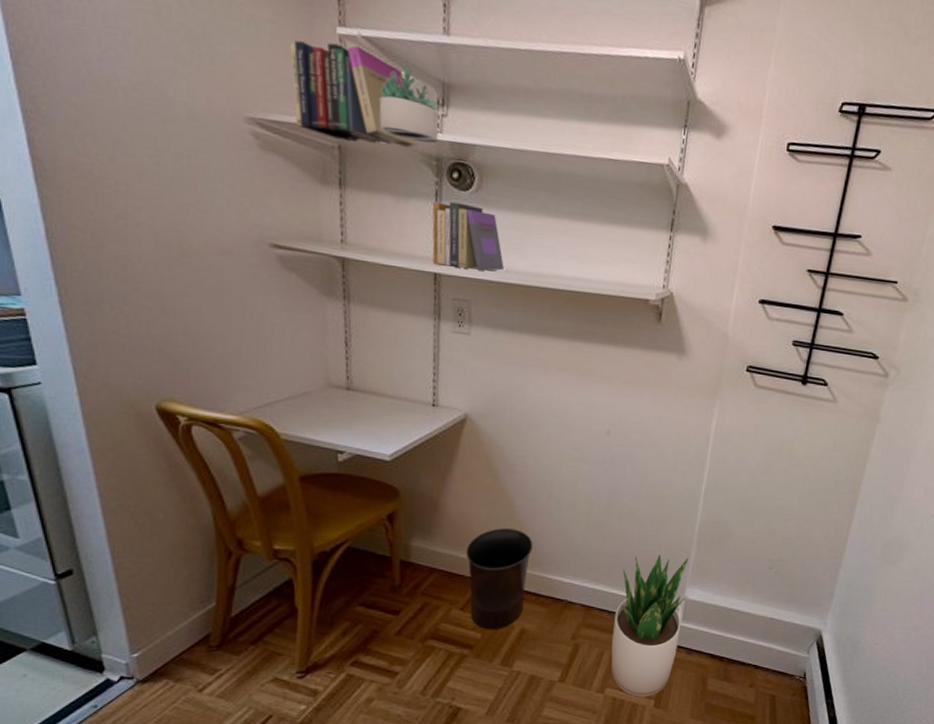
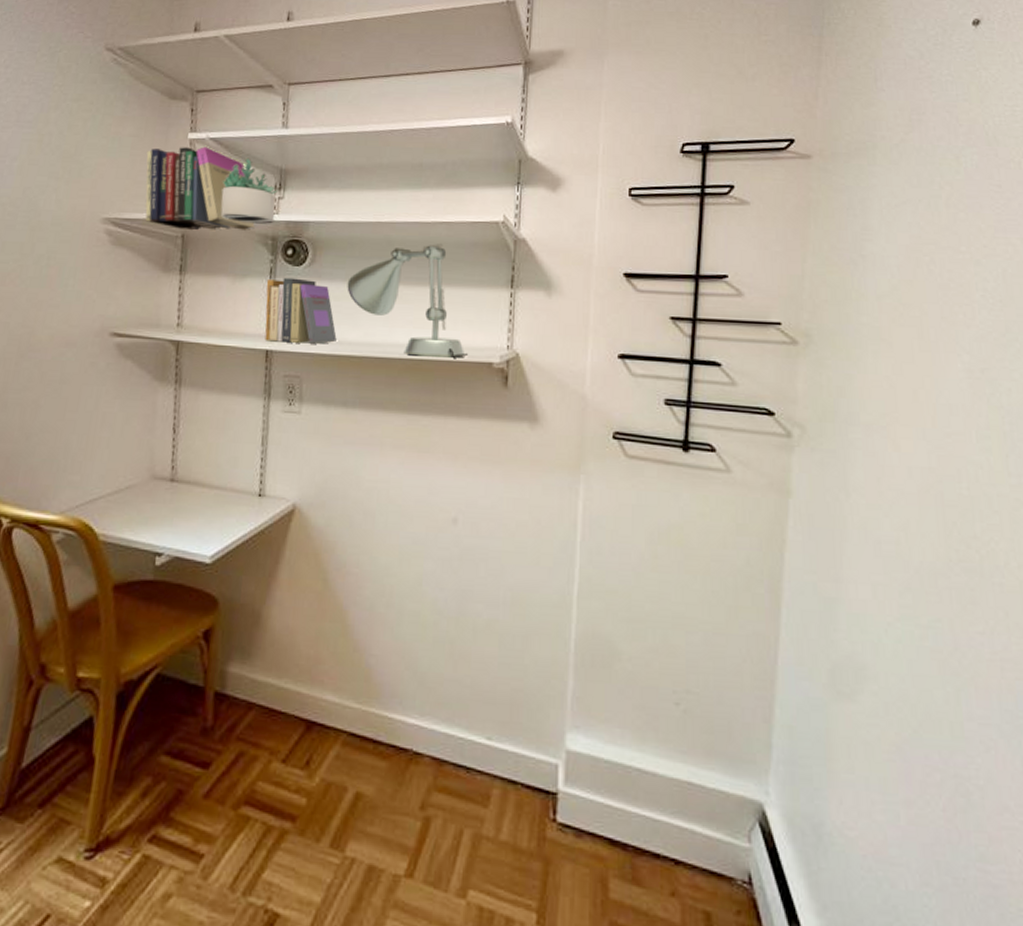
waste bin: present [466,528,533,630] -> none [290,647,370,793]
desk lamp: none [514,180,628,293] -> present [347,244,469,358]
planter: present [611,553,689,697] -> none [473,682,570,908]

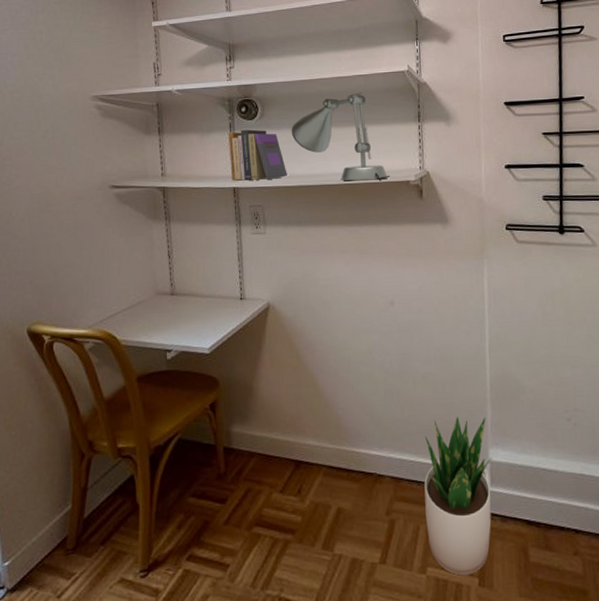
books: present [145,146,255,231] -> none [120,31,214,100]
succulent plant: present [220,157,279,224] -> none [184,37,229,90]
planter: none [473,682,570,908] -> present [424,415,492,576]

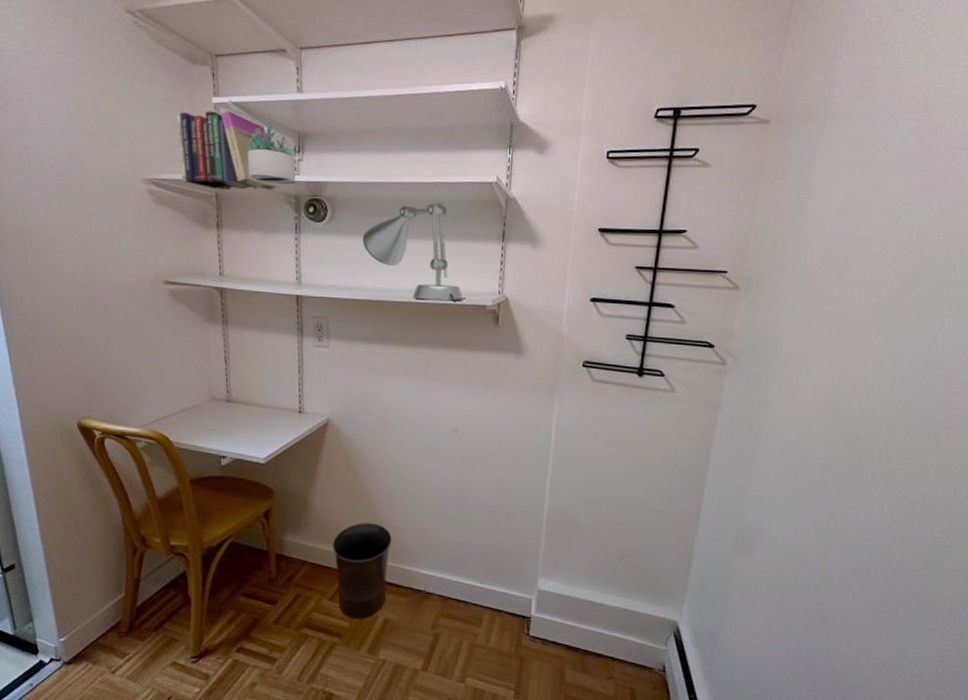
books: none [120,31,214,100] -> present [176,110,279,191]
succulent plant: none [184,37,229,90] -> present [247,121,298,184]
books: present [228,129,287,181] -> none [293,232,356,291]
waste bin: none [280,405,339,512] -> present [333,523,392,620]
planter: present [424,415,492,576] -> none [469,545,541,688]

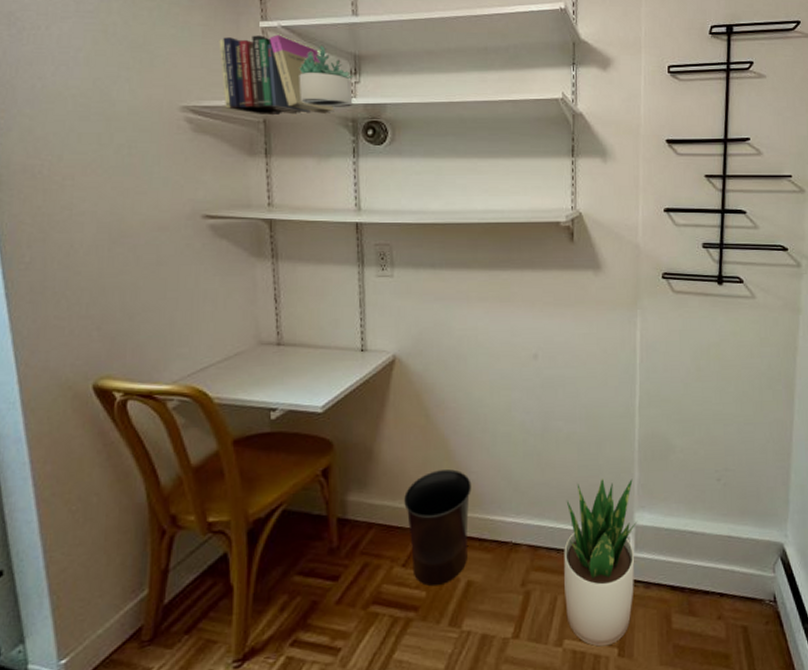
desk lamp: present [362,202,466,302] -> none [426,120,539,220]
planter: none [469,545,541,688] -> present [564,478,638,647]

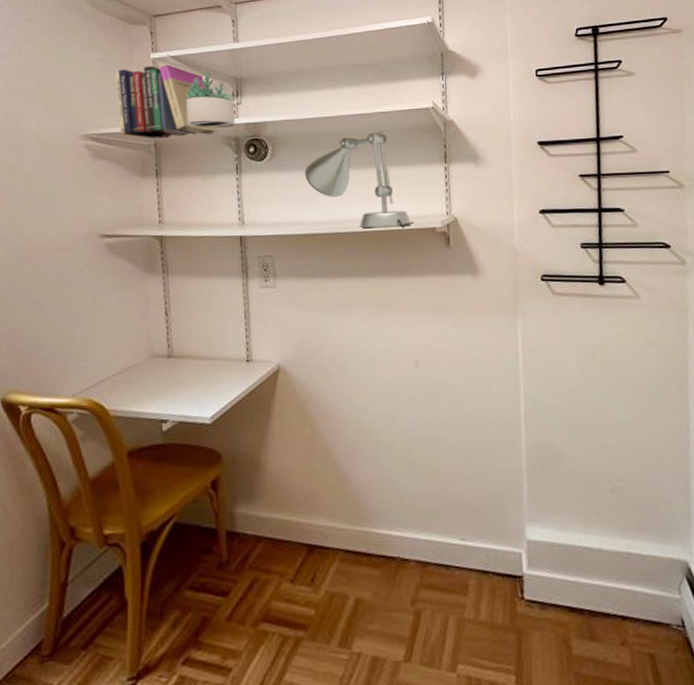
waste bin: present [404,469,471,586] -> none [291,481,357,604]
desk lamp: none [426,120,539,220] -> present [305,131,415,229]
planter: present [564,478,638,647] -> none [453,489,530,673]

